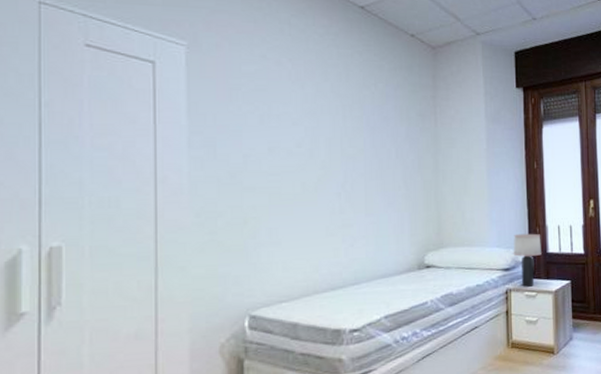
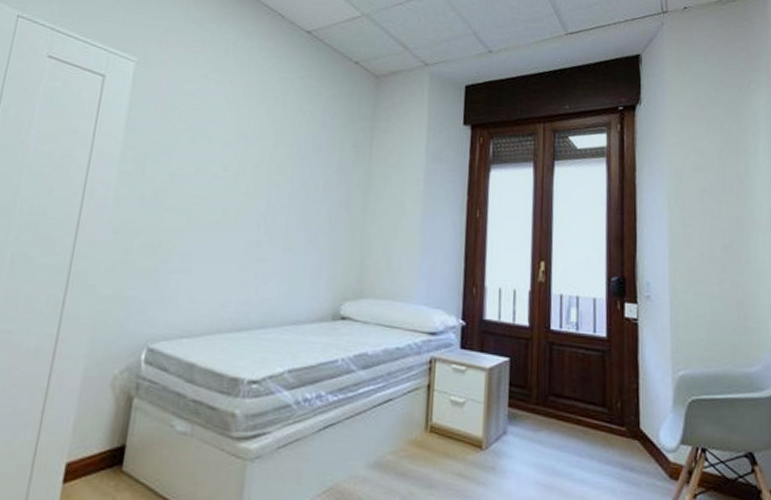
table lamp: present [513,233,542,287] -> none [442,292,478,359]

